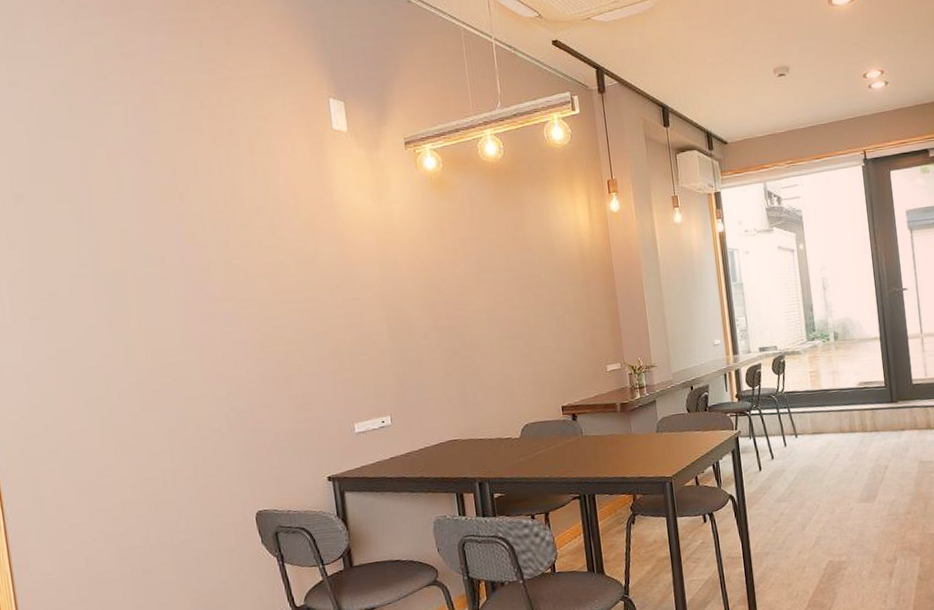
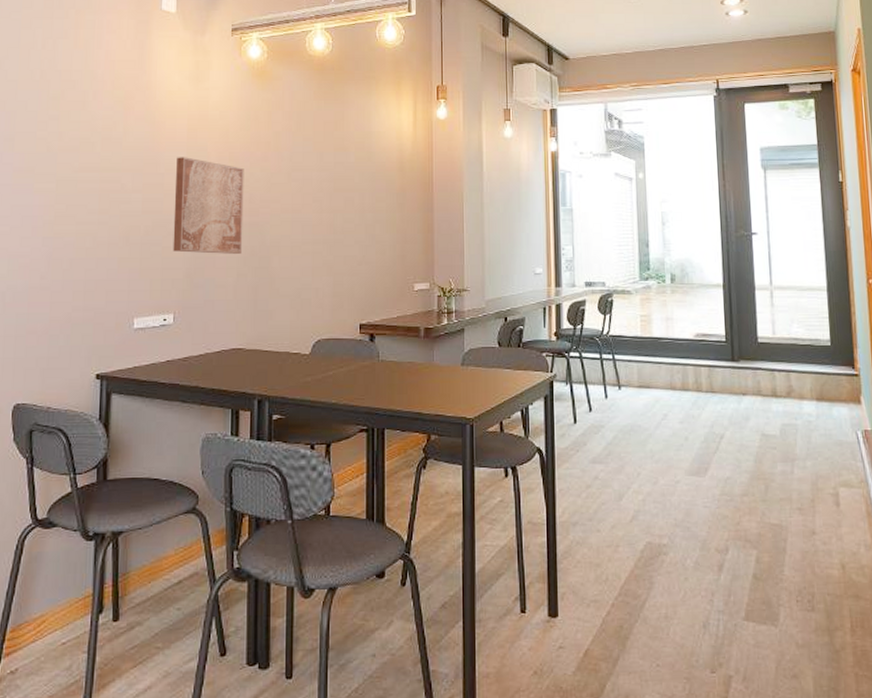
wall art: none [371,270,445,360] -> present [173,157,244,255]

